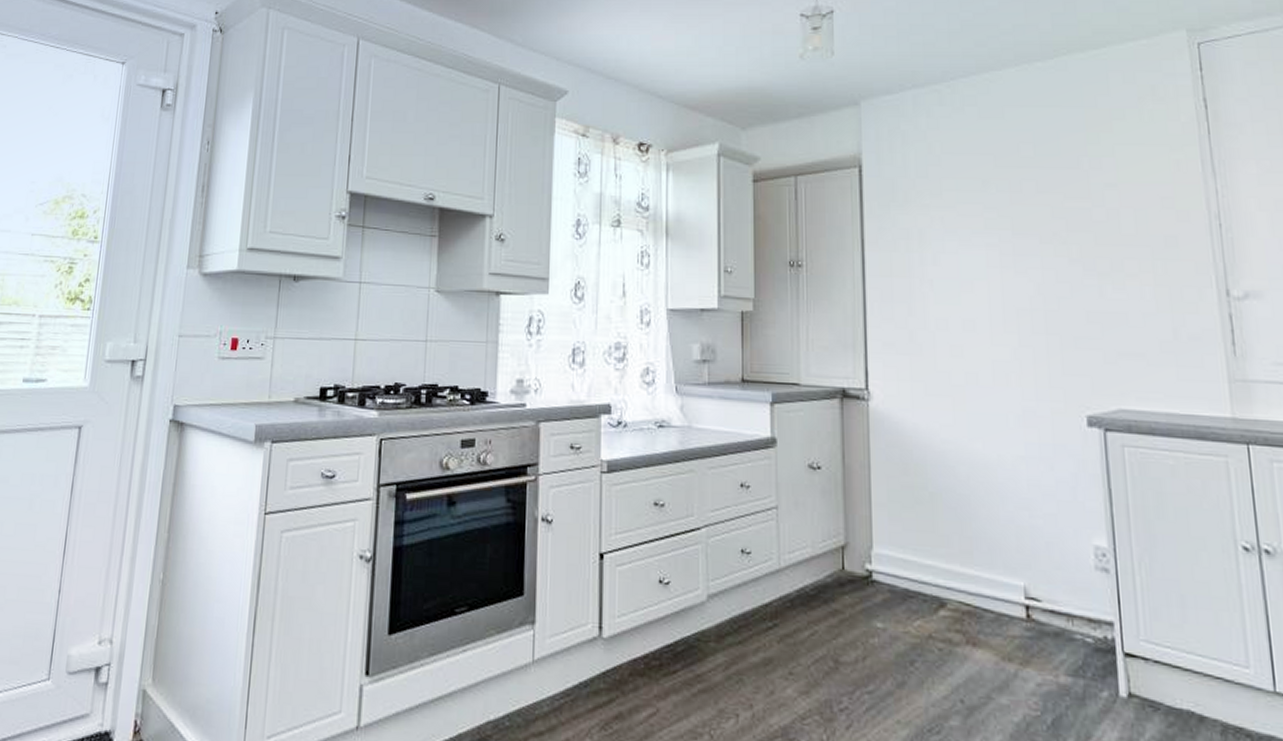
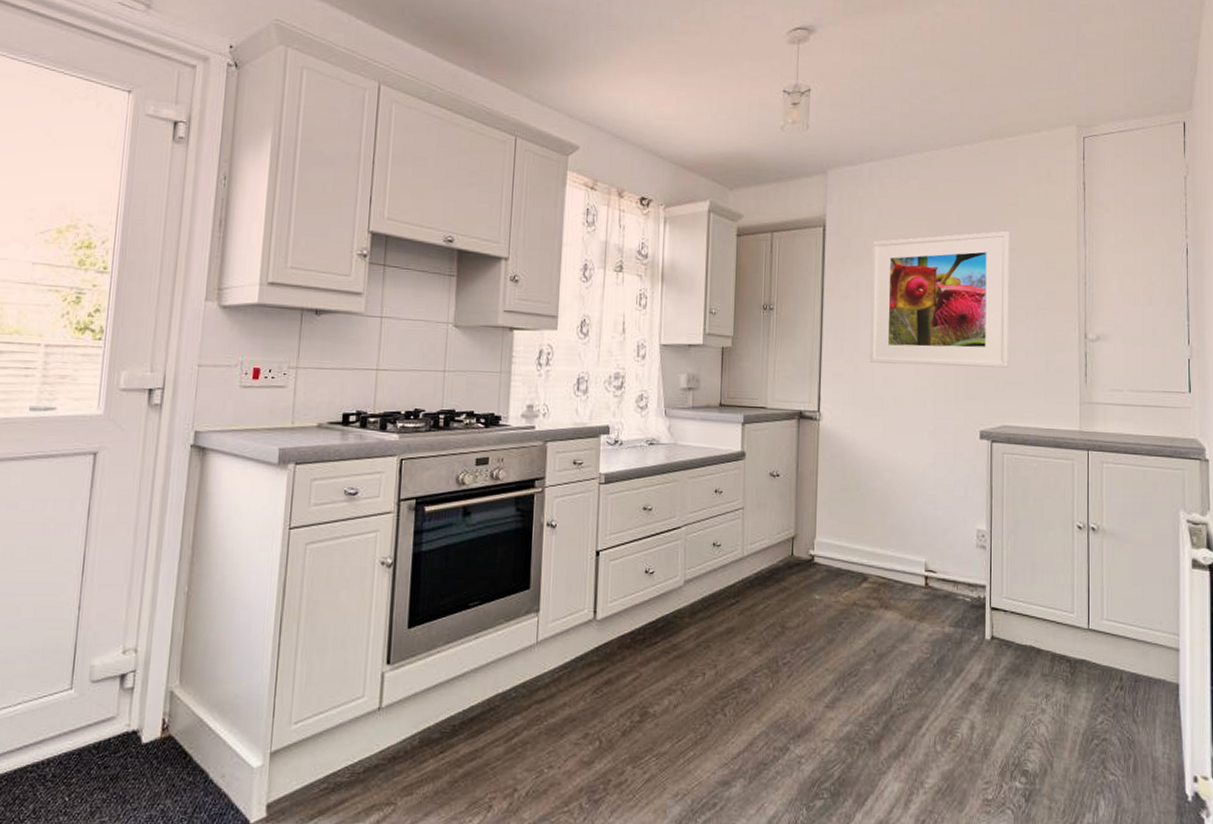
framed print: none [922,164,1119,335] -> present [869,231,1010,368]

